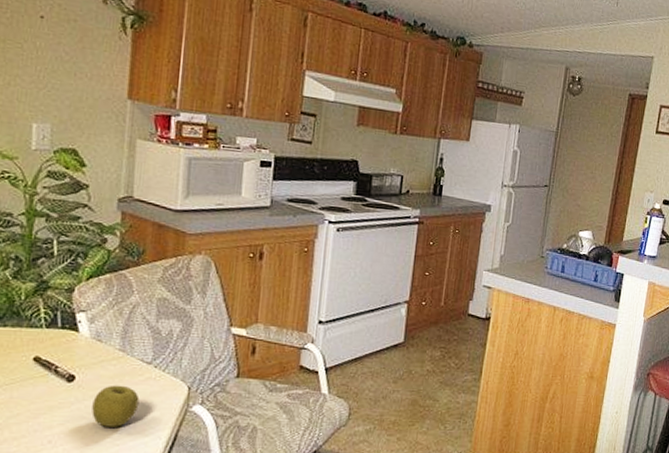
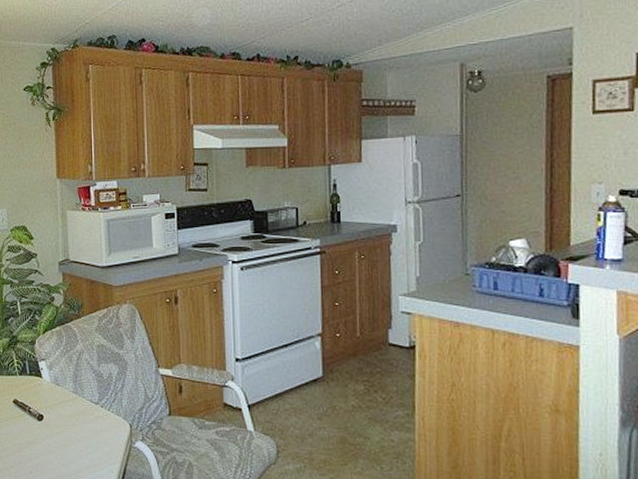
apple: present [92,385,140,427] -> none [58,423,93,461]

